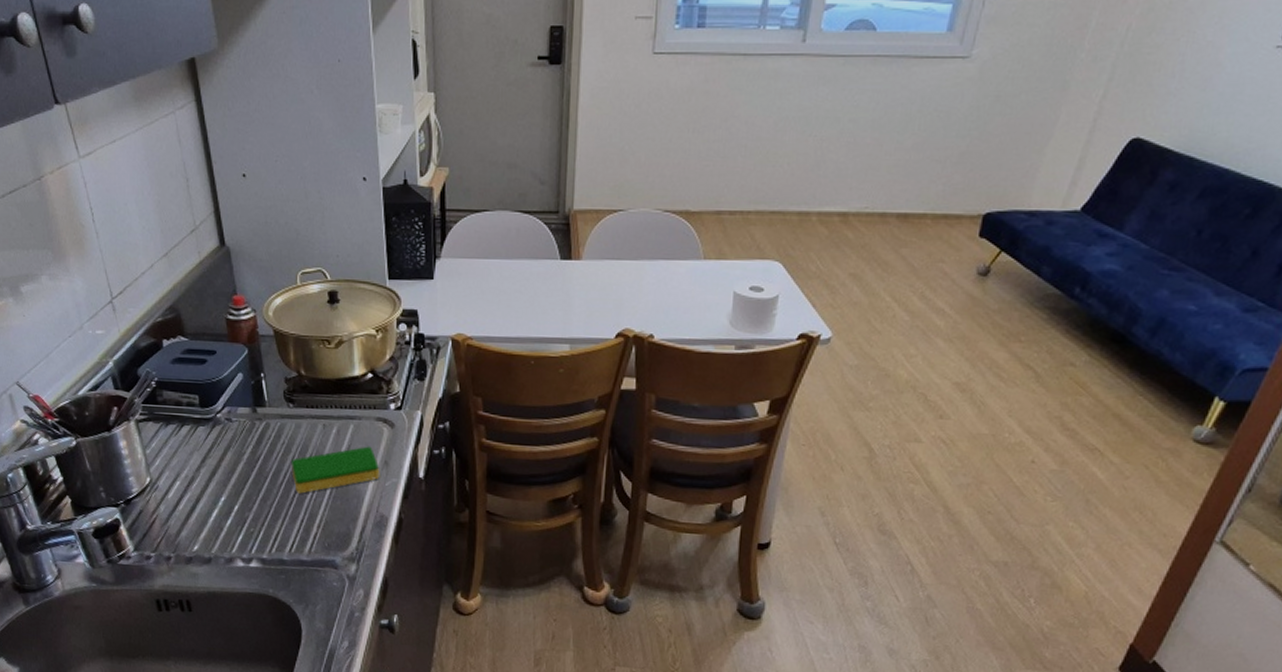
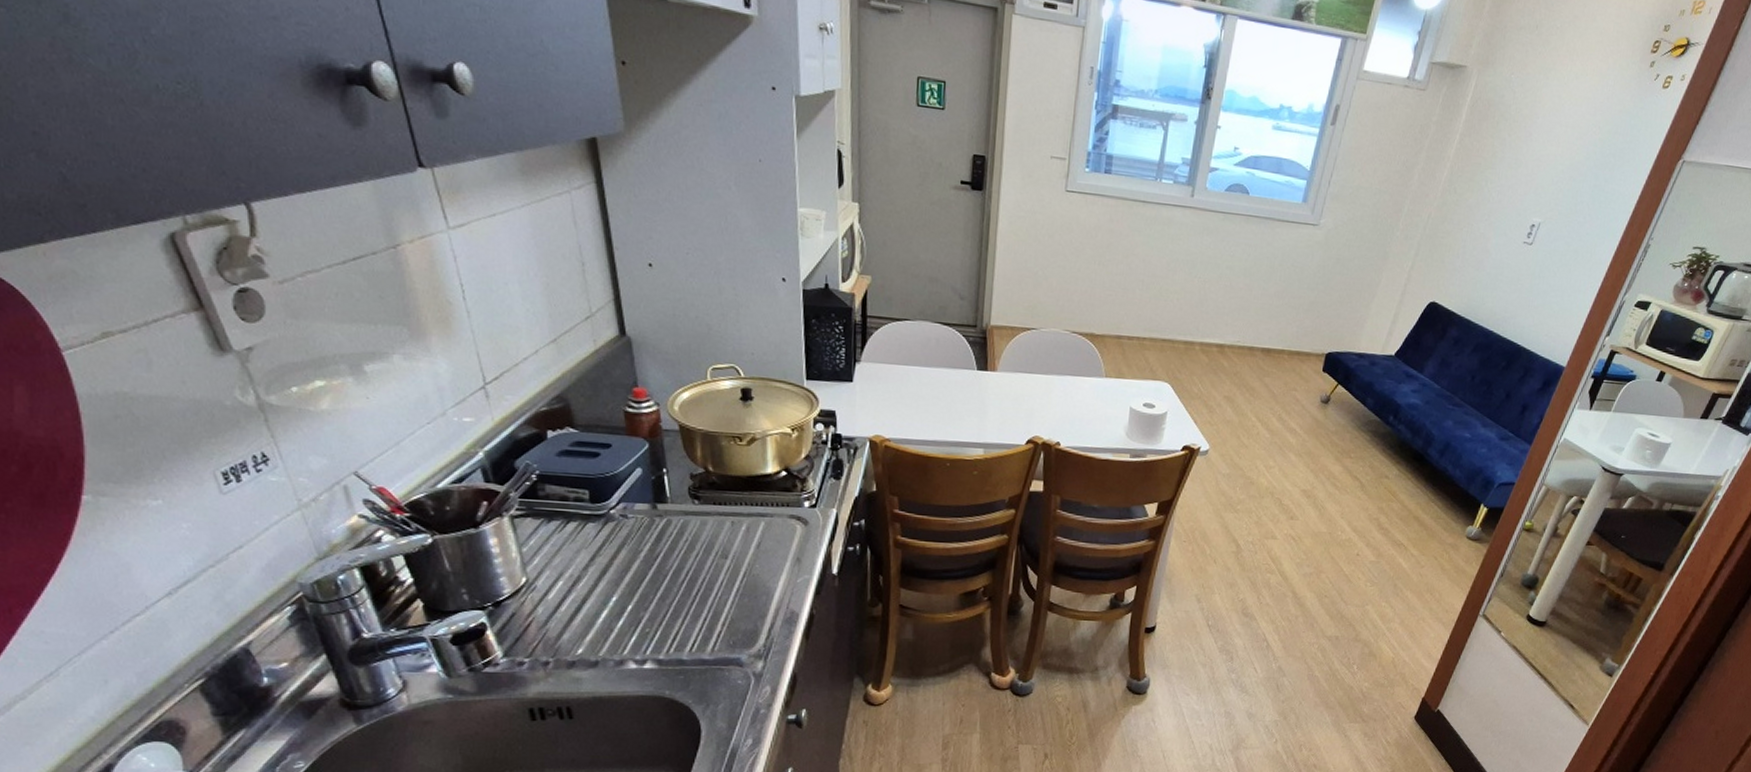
dish sponge: present [292,446,380,494] -> none [695,543,792,592]

